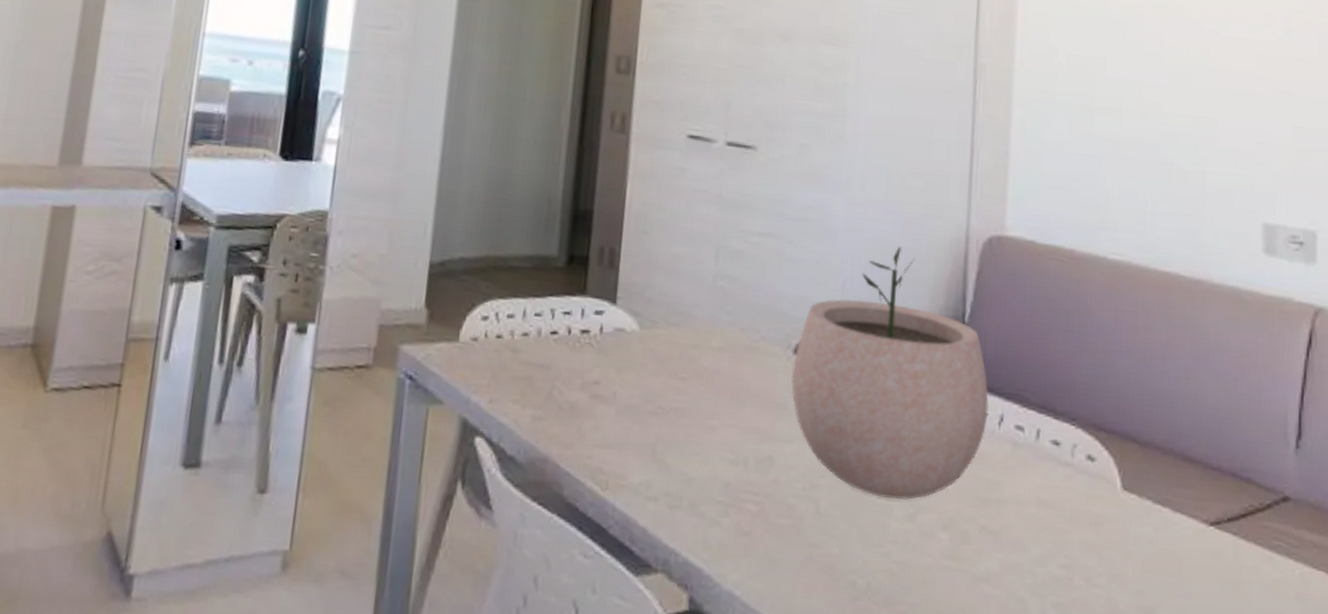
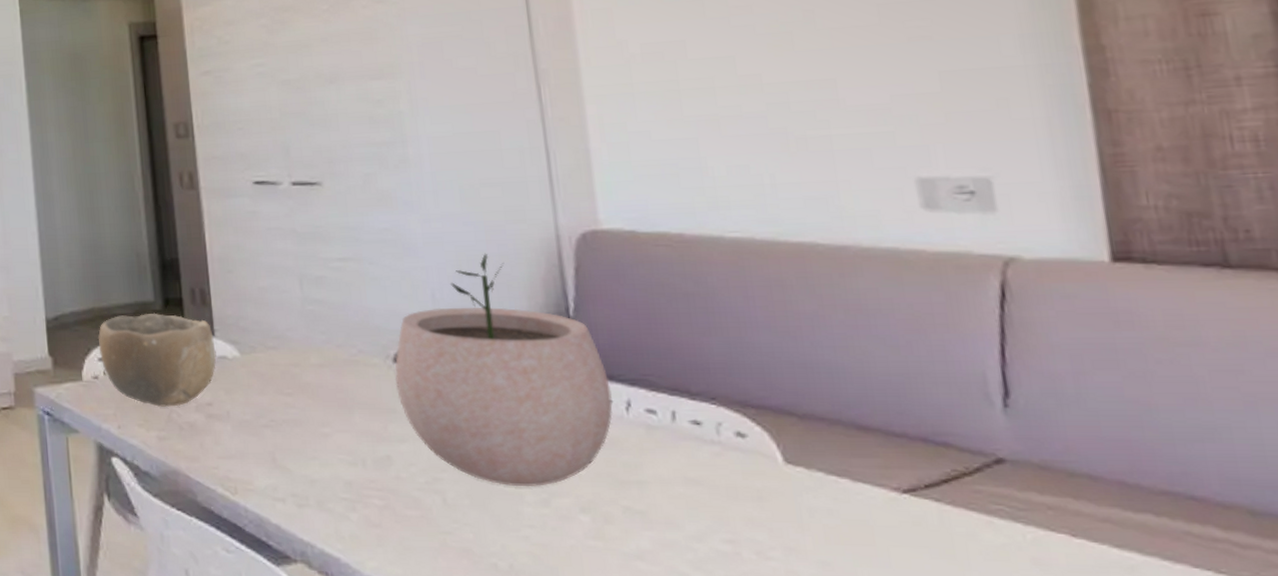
bowl: none [484,268,615,382] -> present [97,313,217,408]

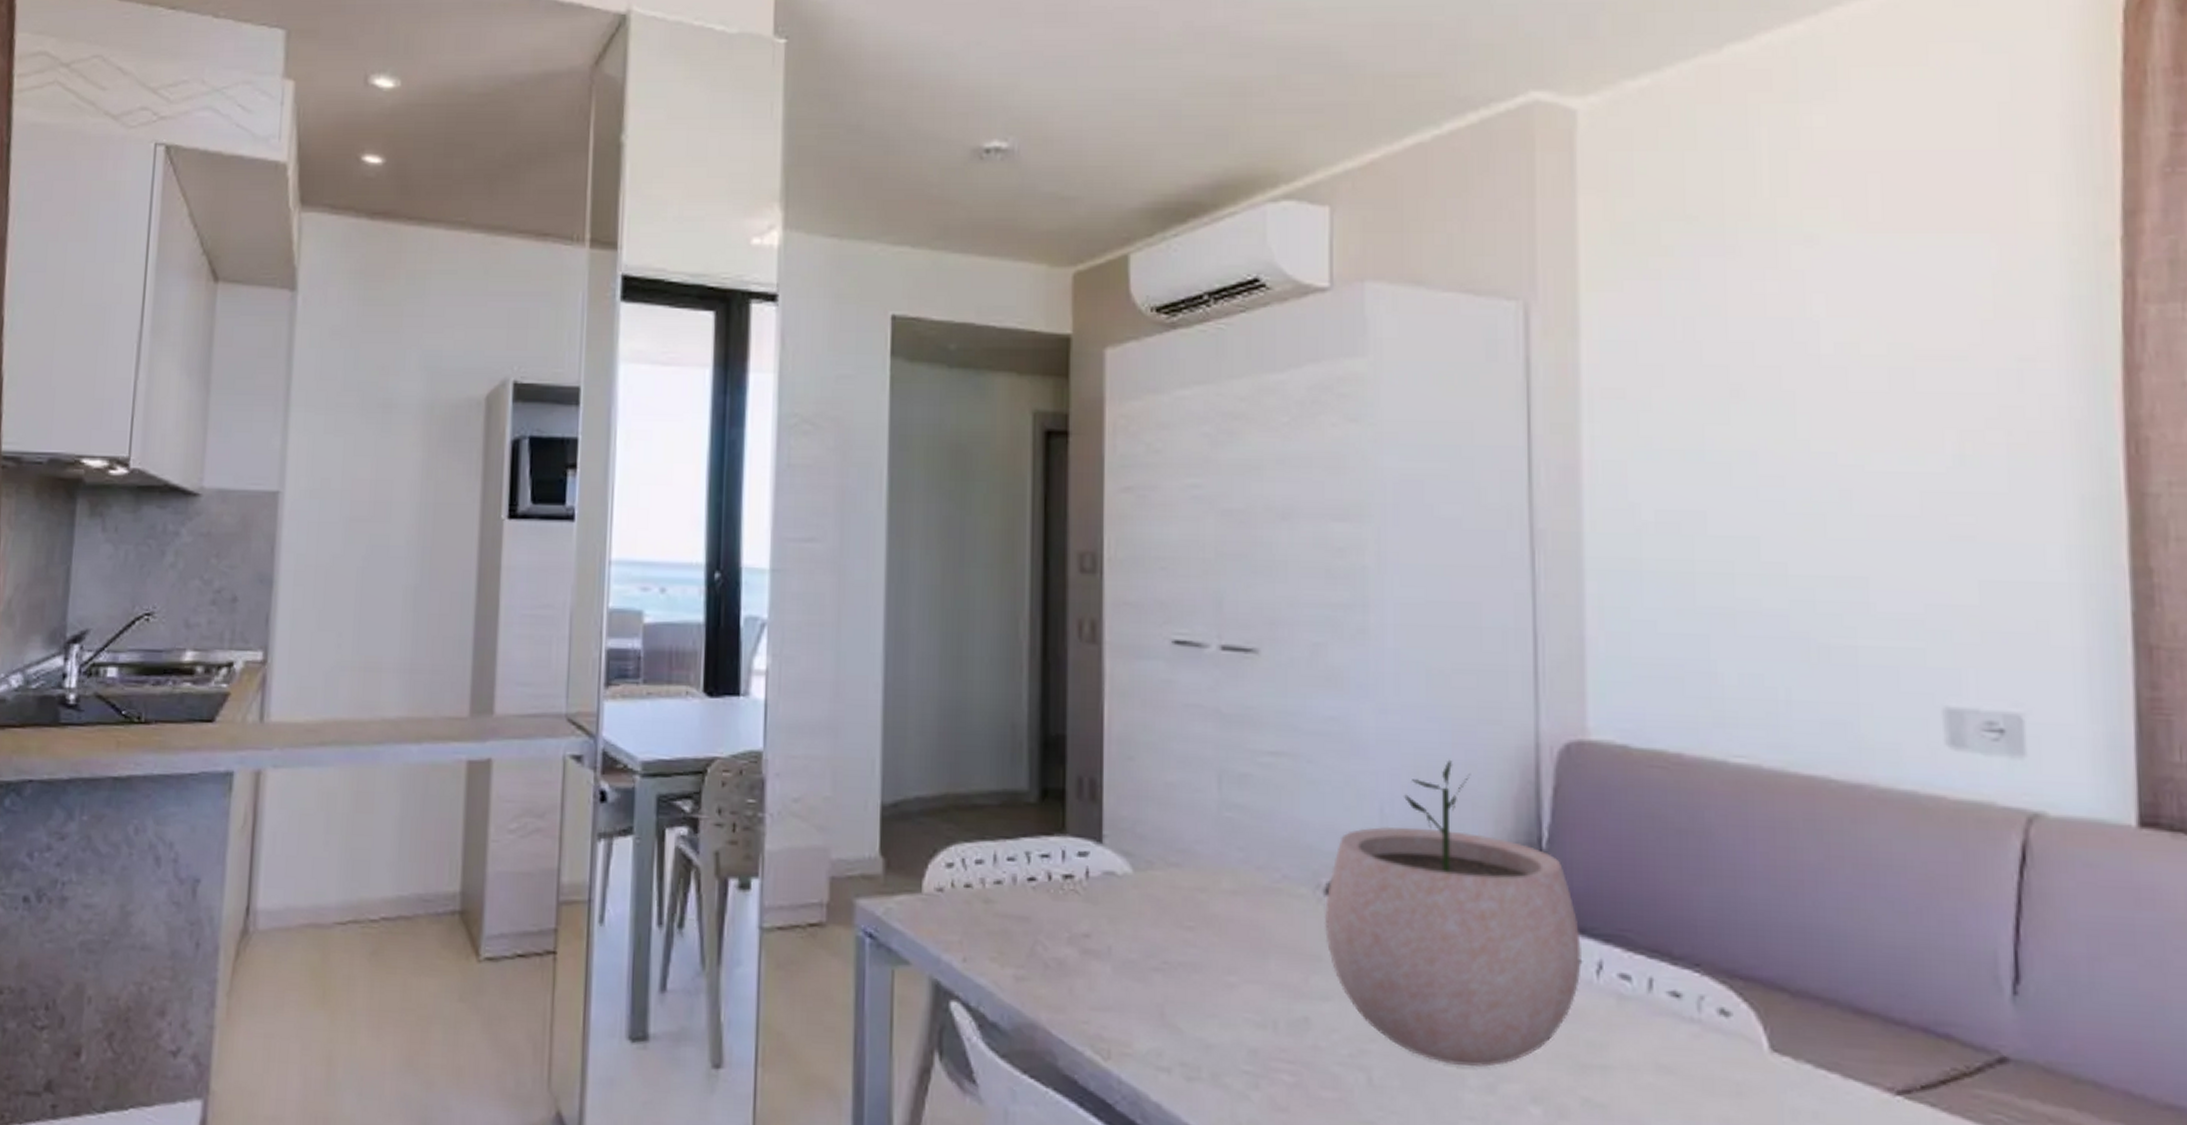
bowl: present [97,313,217,408] -> none [948,806,1102,937]

